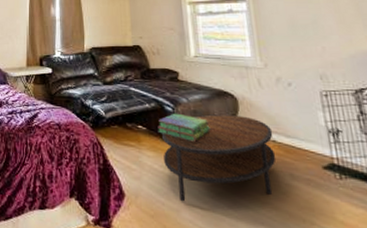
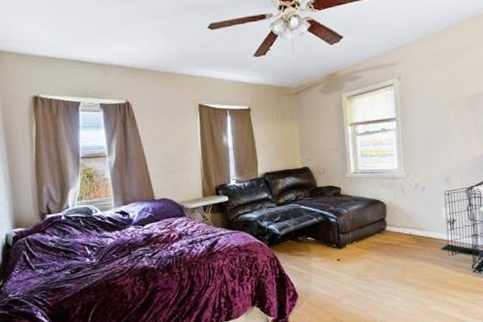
stack of books: present [157,113,211,142] -> none [324,223,365,245]
coffee table: present [162,114,277,202] -> none [327,218,411,292]

